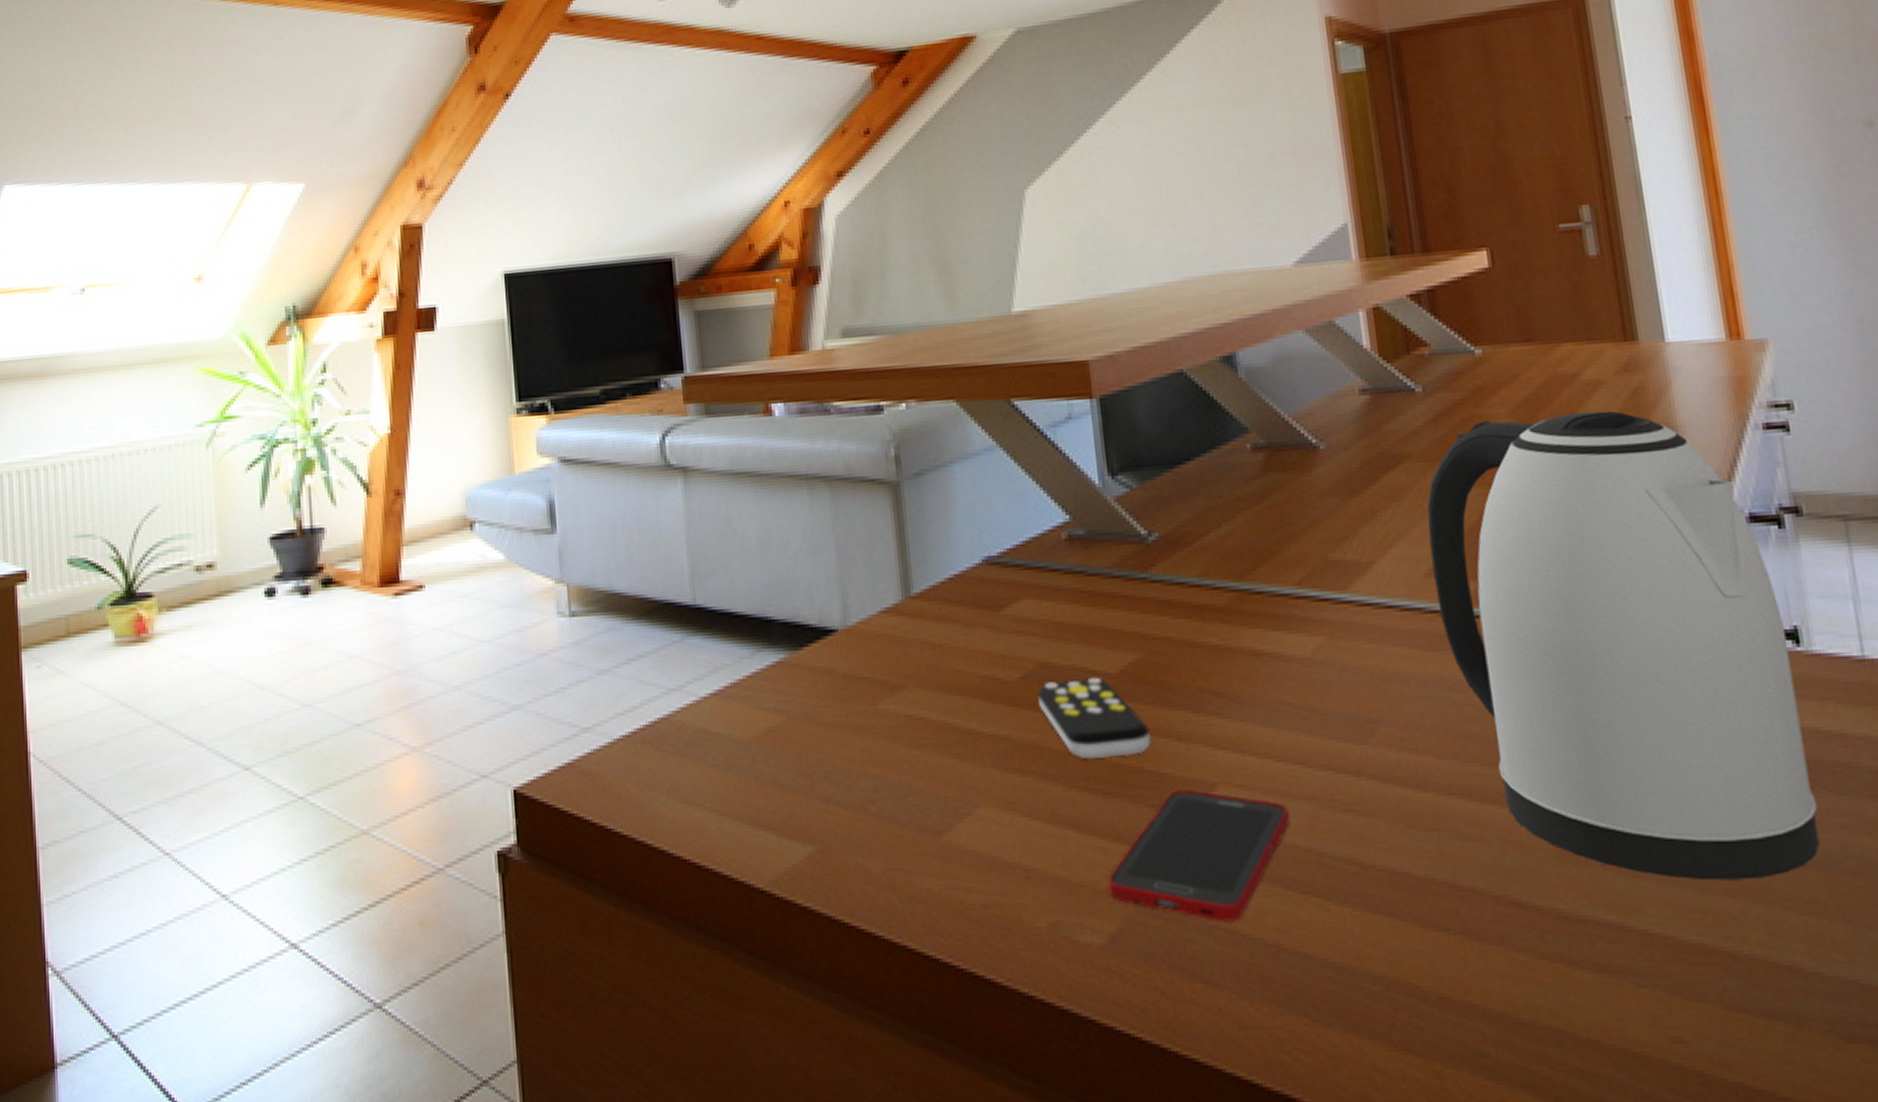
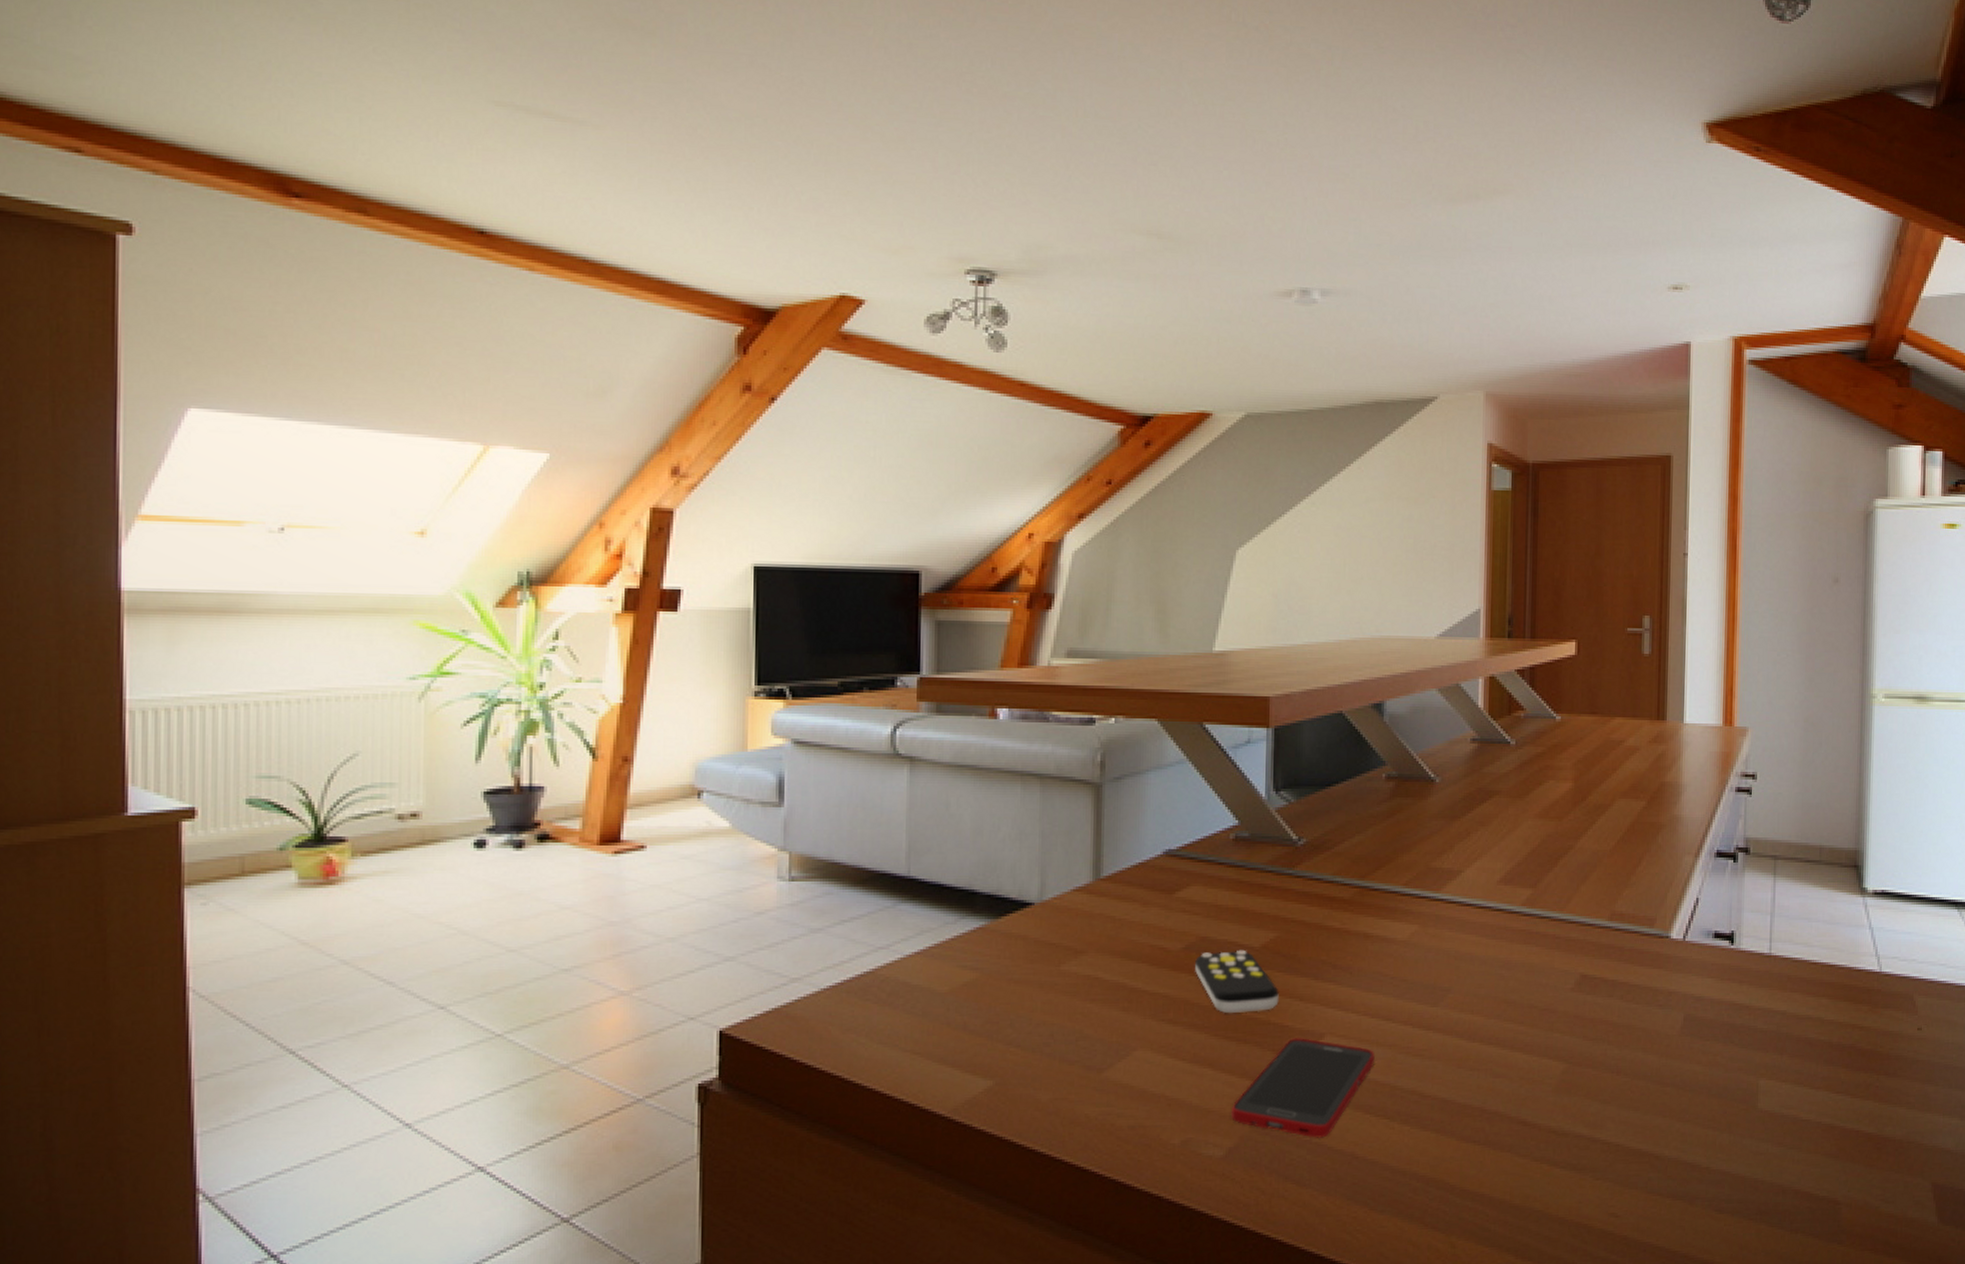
kettle: present [1426,411,1820,881] -> none [1503,769,1726,1106]

